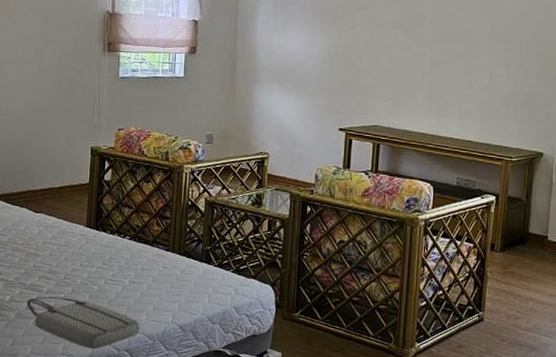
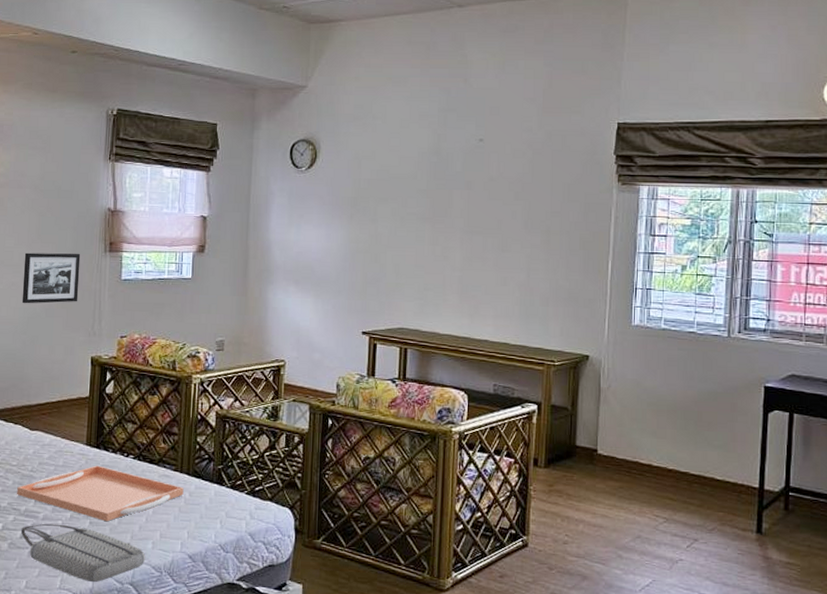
serving tray: none [23,245,175,296] -> present [17,465,184,522]
picture frame: none [26,51,81,98] -> present [22,252,81,304]

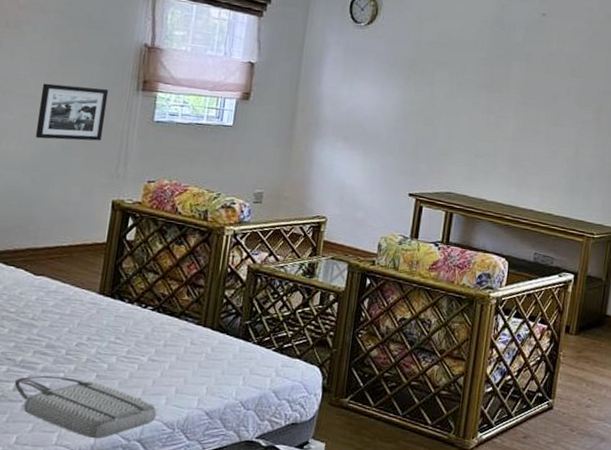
serving tray: present [17,465,184,522] -> none [13,315,206,376]

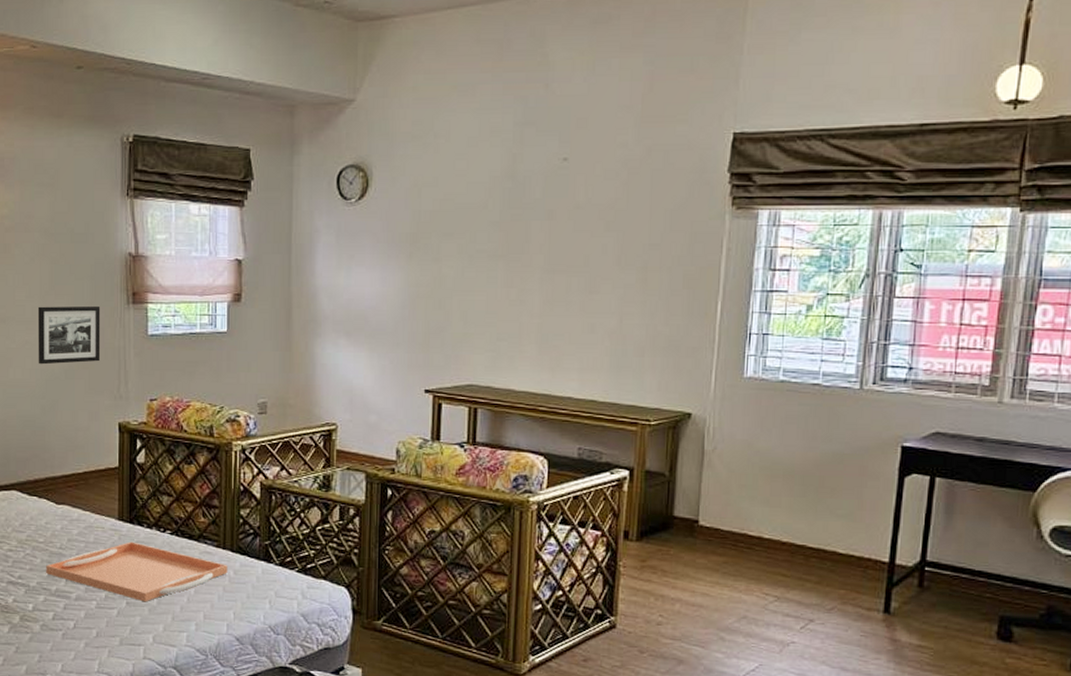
serving tray: none [13,315,206,376] -> present [46,541,228,602]
tote bag: present [14,375,158,439] -> none [52,604,189,666]

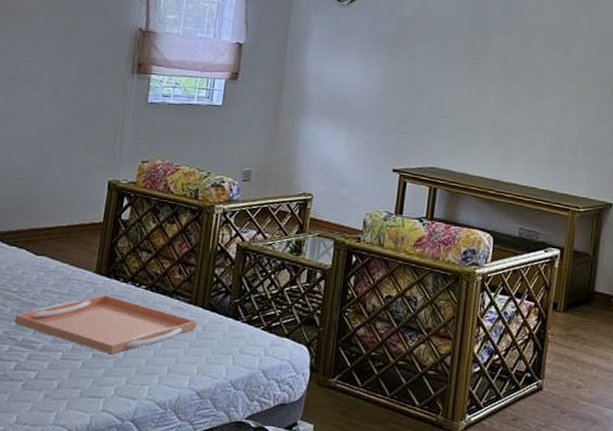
picture frame: present [37,305,101,365] -> none [37,68,106,123]

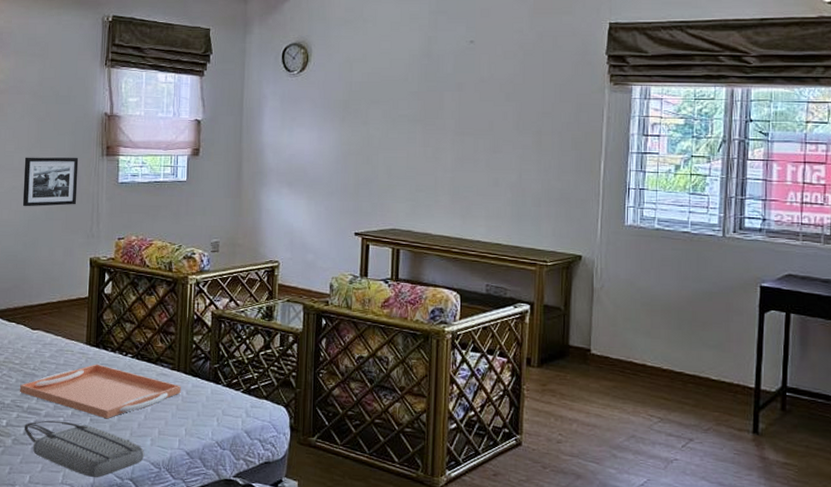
tote bag: none [15,354,151,419] -> present [24,420,145,478]
picture frame: none [37,68,106,123] -> present [22,157,79,207]

